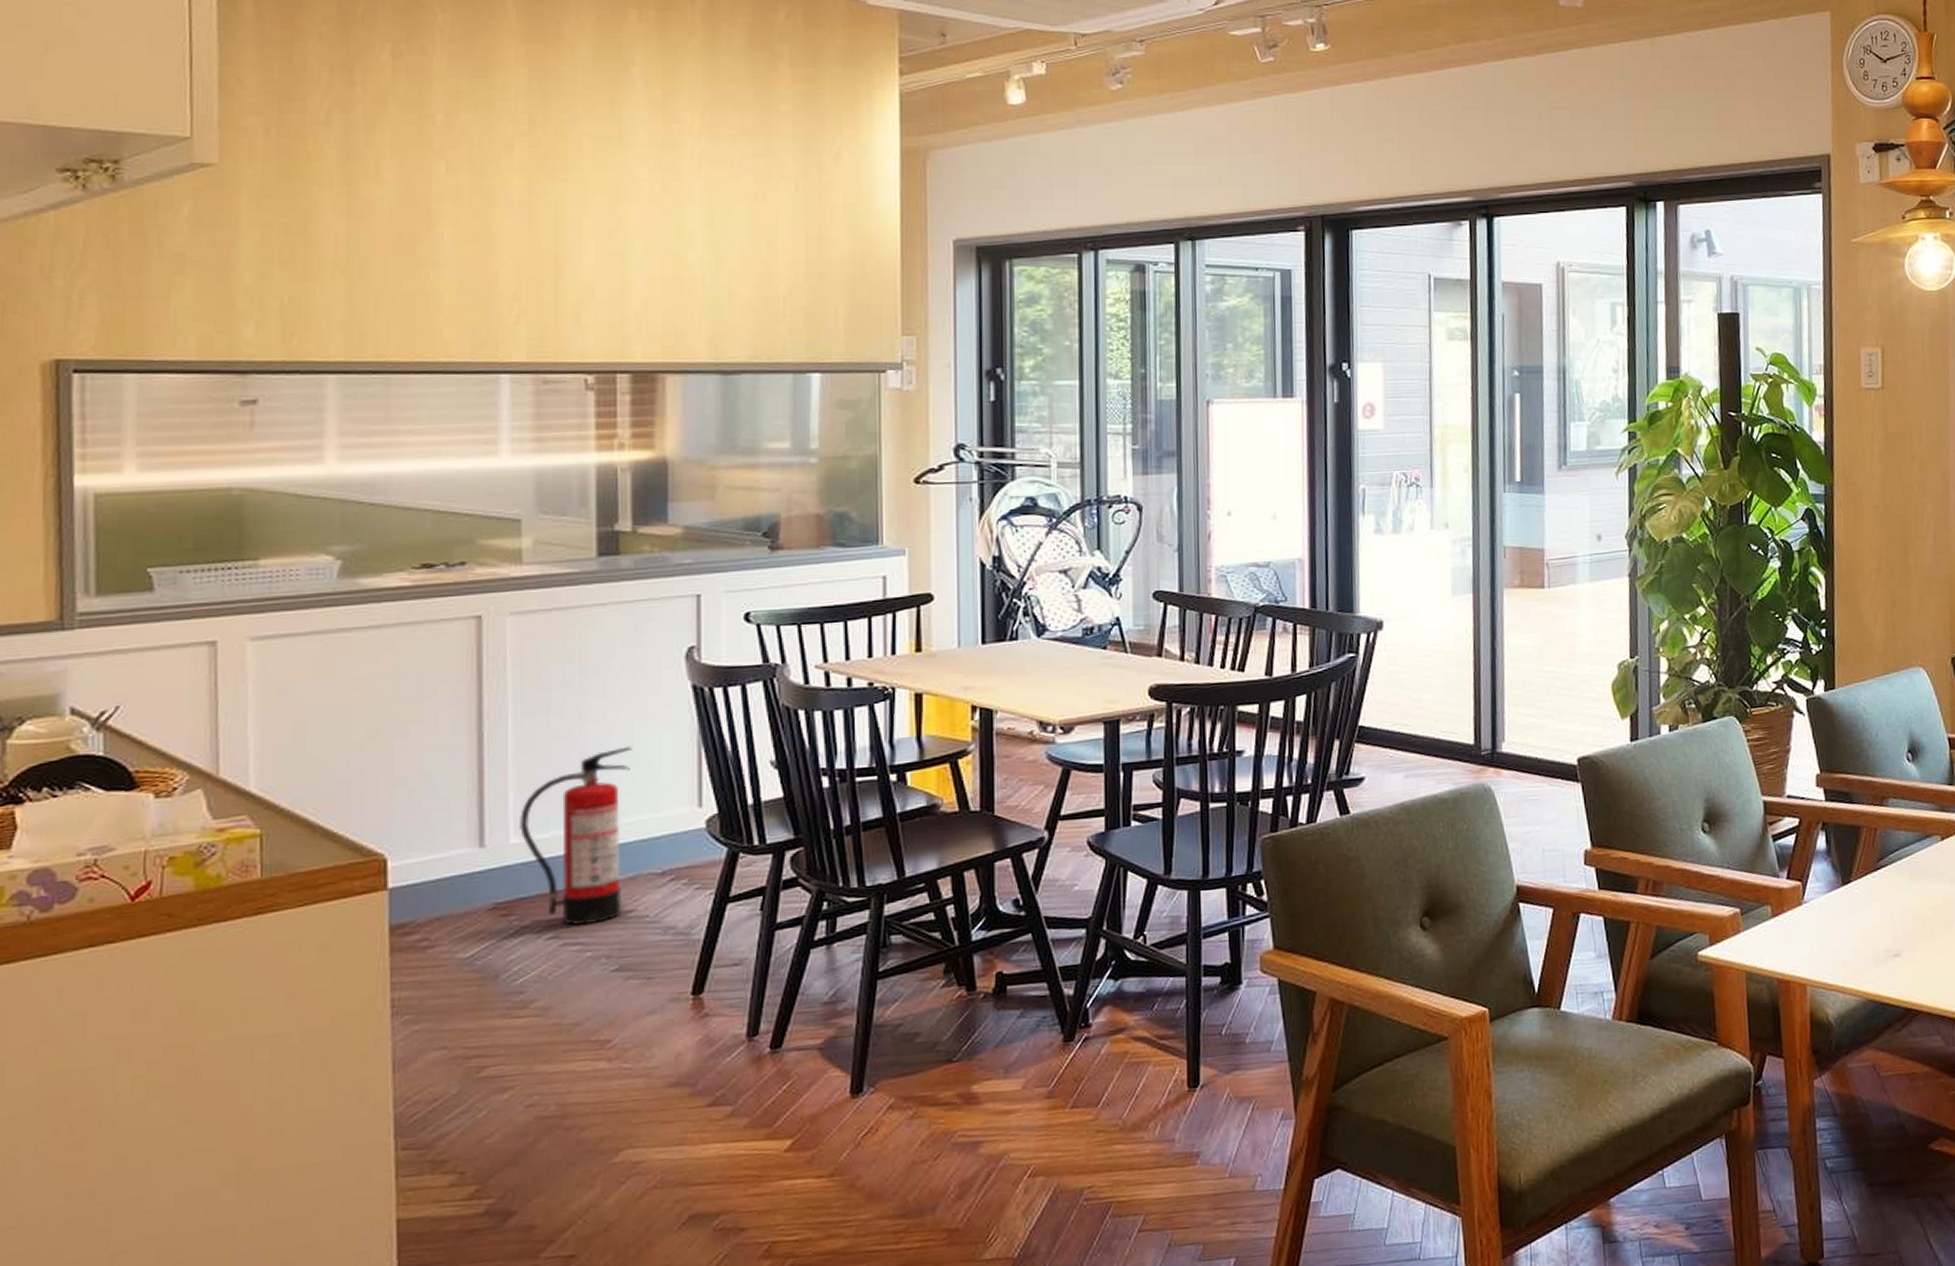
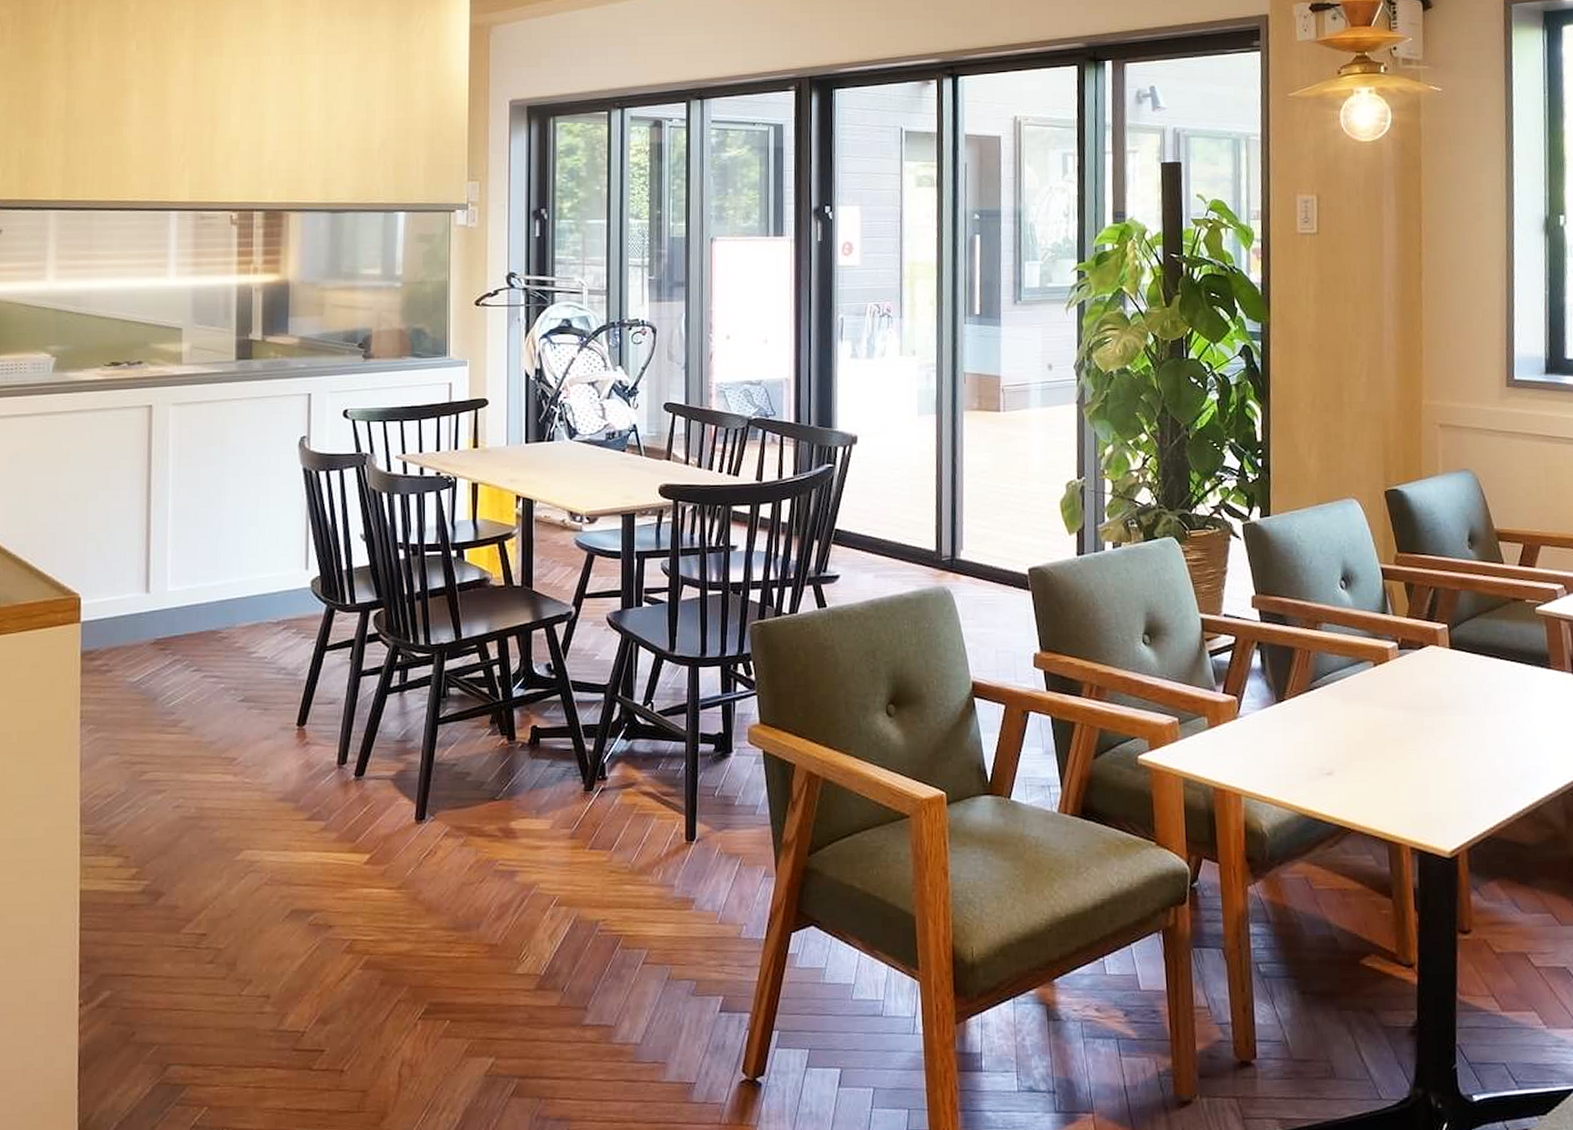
fire extinguisher: present [518,746,632,925] -> none [174,516,258,661]

